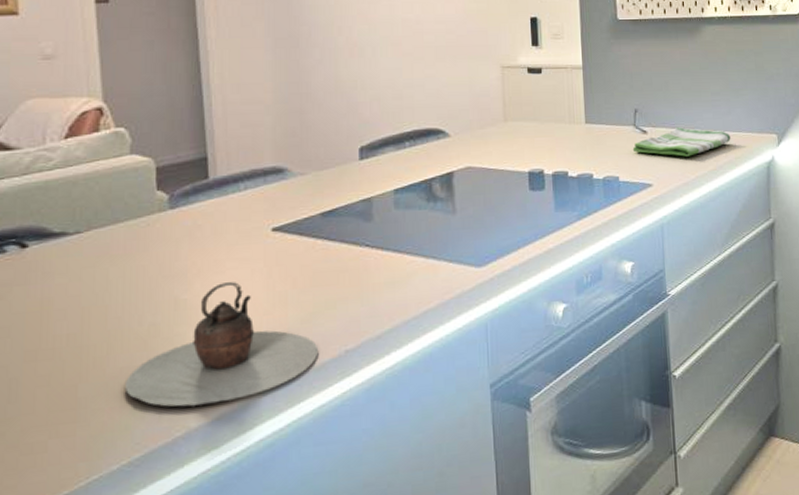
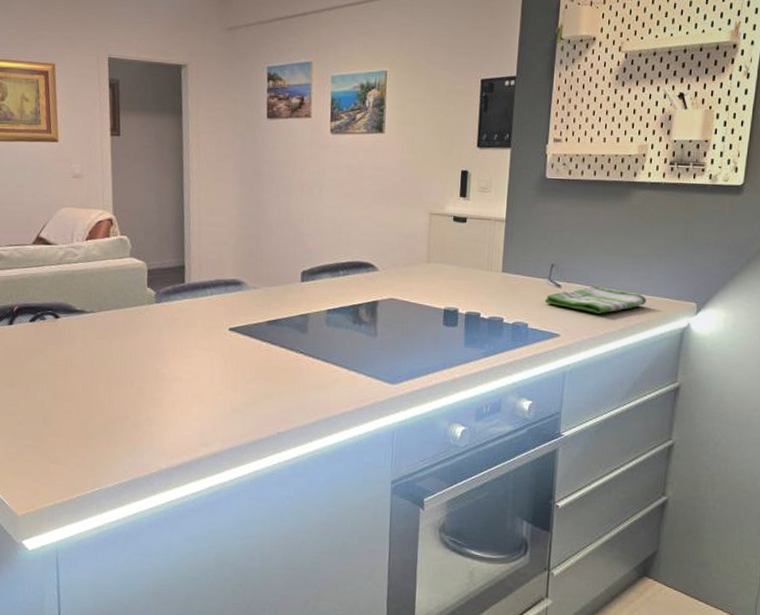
teapot: present [124,282,319,407] -> none [118,365,258,454]

